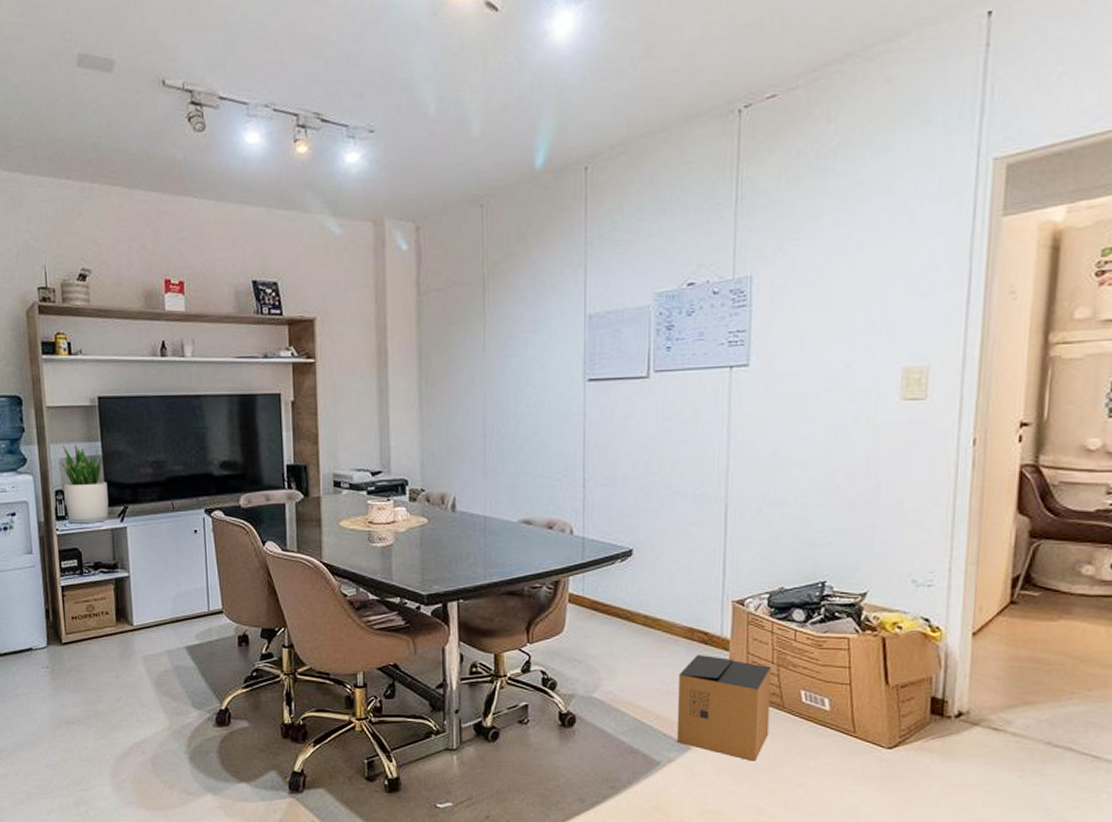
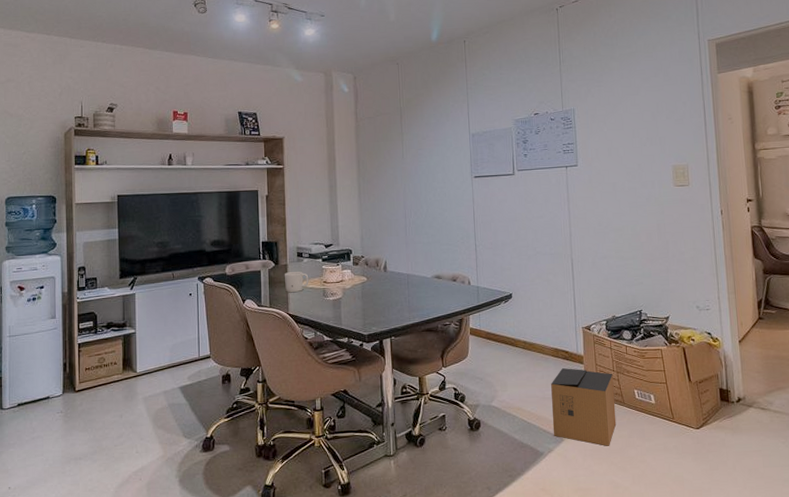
planter: present [60,445,109,524] -> none [84,231,122,293]
mug: none [316,506,349,535] -> present [284,271,309,293]

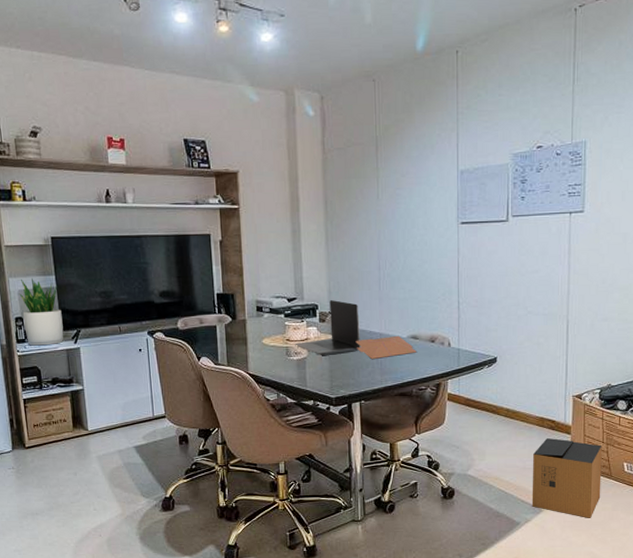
planter: none [84,231,122,293] -> present [19,278,64,346]
mug: present [284,271,309,293] -> none [242,327,270,351]
laptop computer: none [331,245,390,296] -> present [295,300,360,356]
papers: none [385,275,440,299] -> present [355,335,417,360]

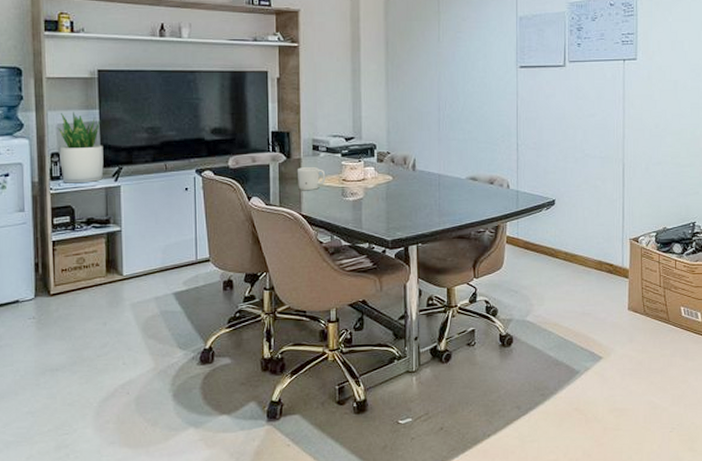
mug: none [242,327,270,351] -> present [296,166,326,191]
laptop computer: present [295,300,360,356] -> none [351,140,419,197]
papers: present [355,335,417,360] -> none [414,176,475,201]
box: present [531,438,602,518] -> none [591,282,660,365]

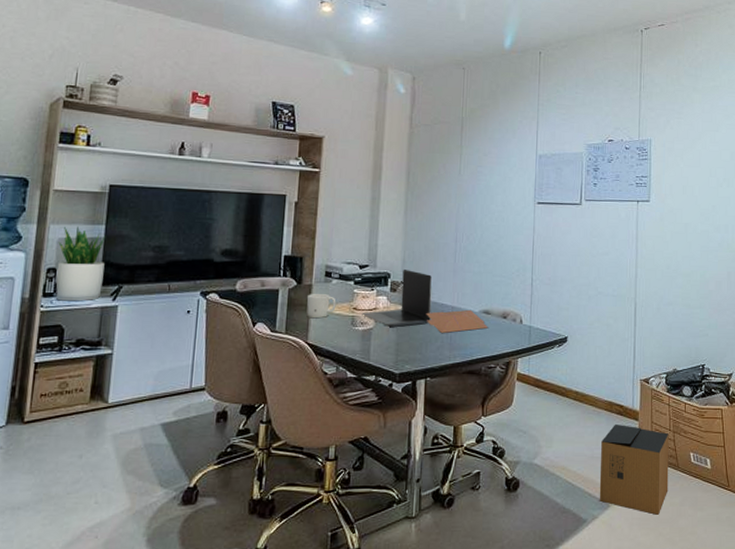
laptop computer: none [351,140,419,197] -> present [362,270,432,328]
papers: none [414,176,475,201] -> present [426,309,488,334]
box: none [591,282,660,365] -> present [599,425,669,515]

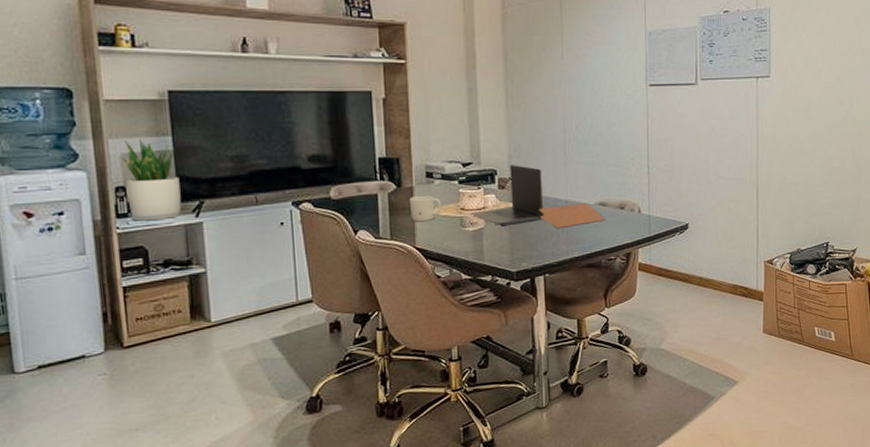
box: present [599,425,669,515] -> none [726,306,794,387]

